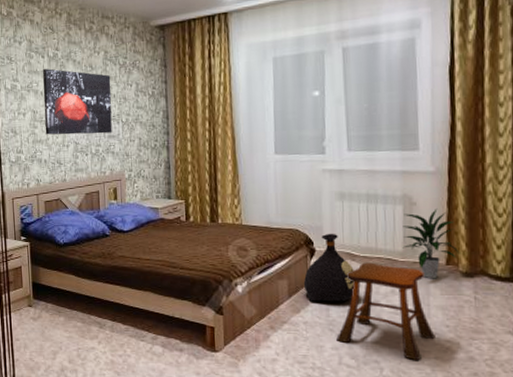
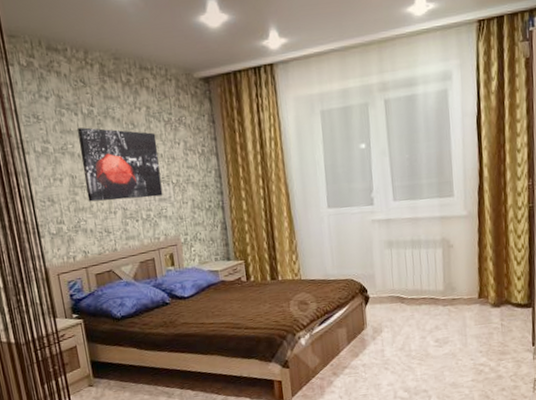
bag: present [303,233,355,302] -> none [360,279,405,345]
stool: present [336,262,435,360] -> none [391,303,472,385]
indoor plant: present [402,209,460,279] -> none [442,249,489,313]

